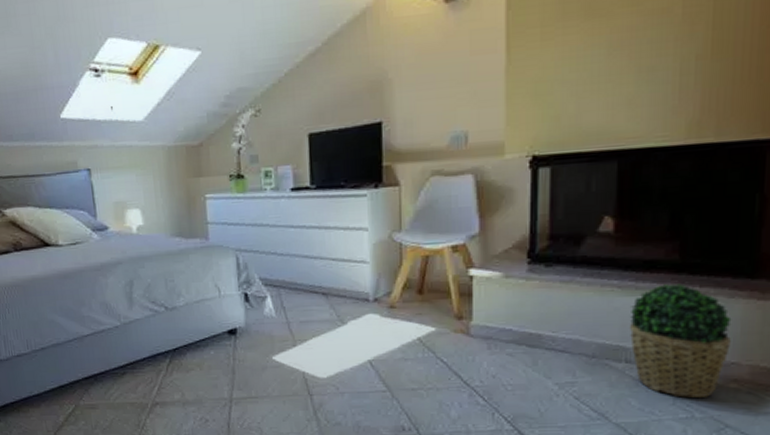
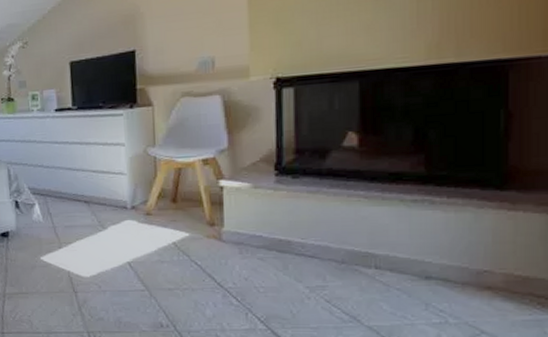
potted plant: present [629,283,732,399] -> none [377,194,482,305]

